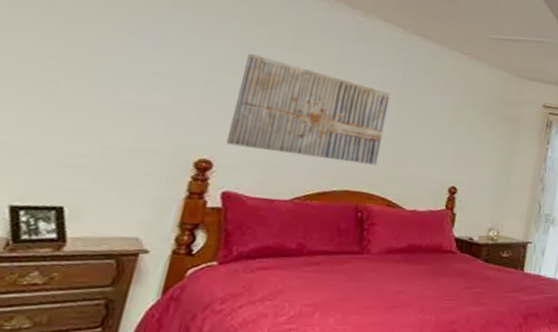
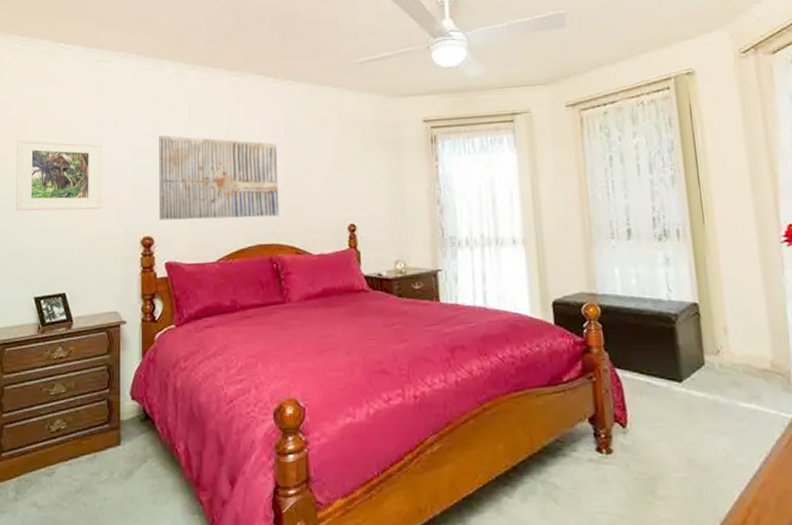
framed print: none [9,8,167,118] -> present [16,137,102,211]

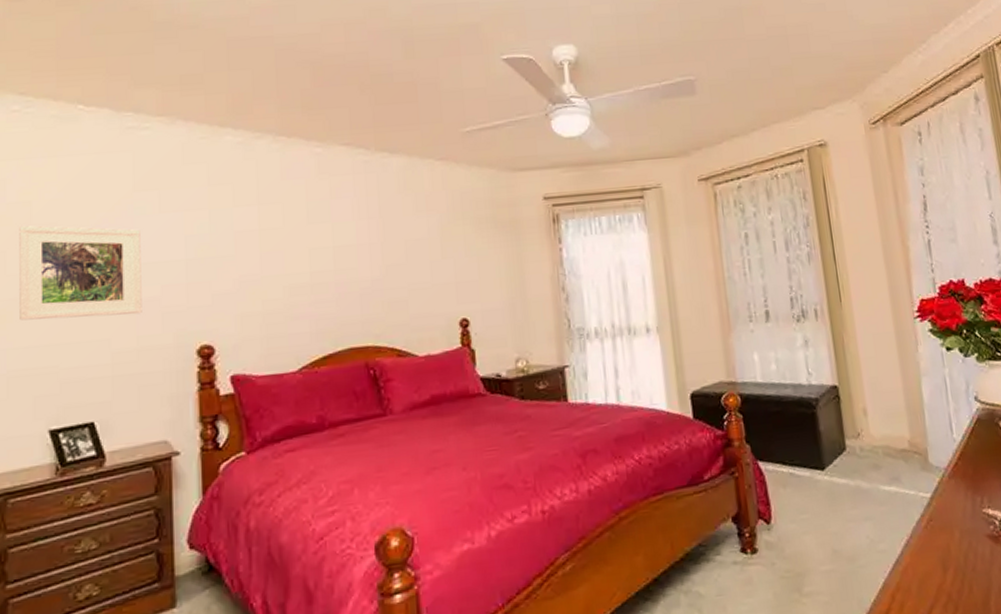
wall art: present [158,135,279,221] -> none [218,219,376,325]

